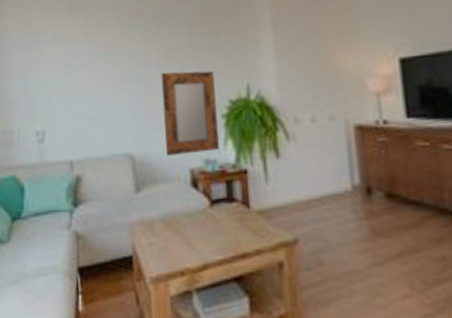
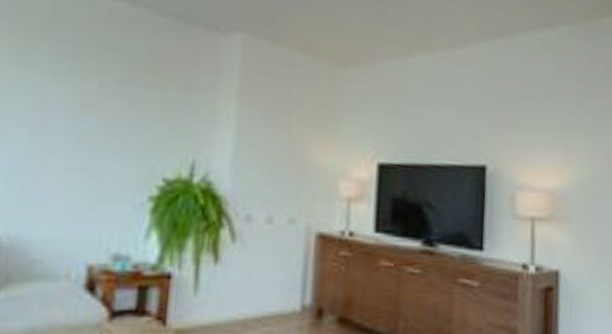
home mirror: present [161,71,220,157] -> none [55,124,148,245]

